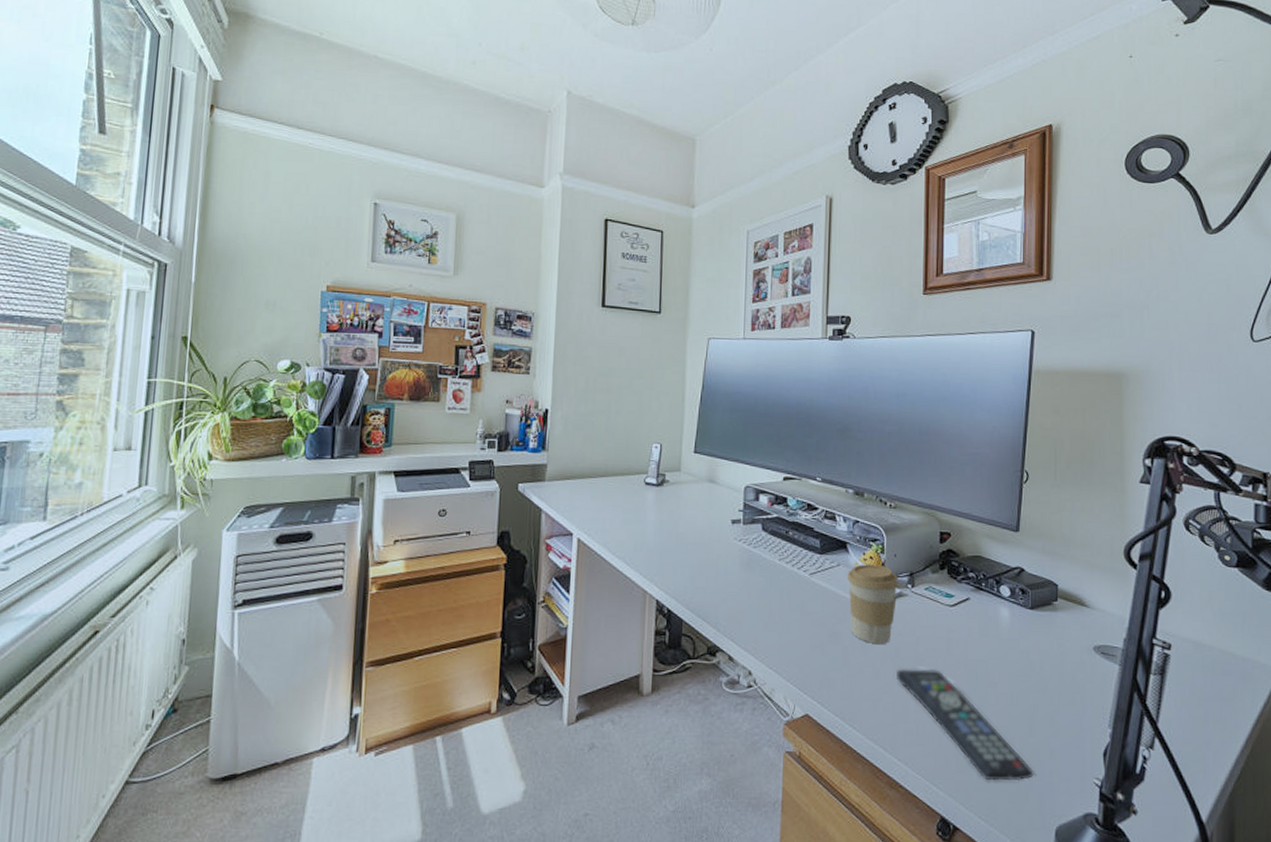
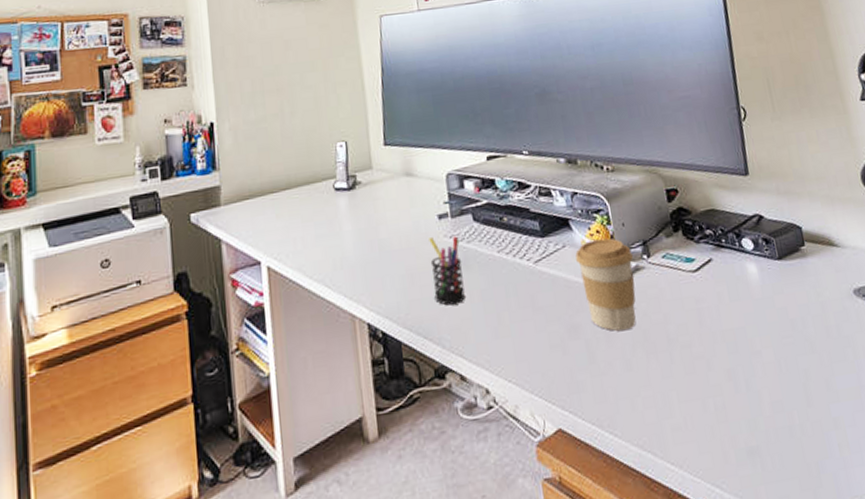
pen holder: none [717,538,747,597] -> present [429,236,465,306]
remote control: present [895,669,1035,781] -> none [649,348,823,469]

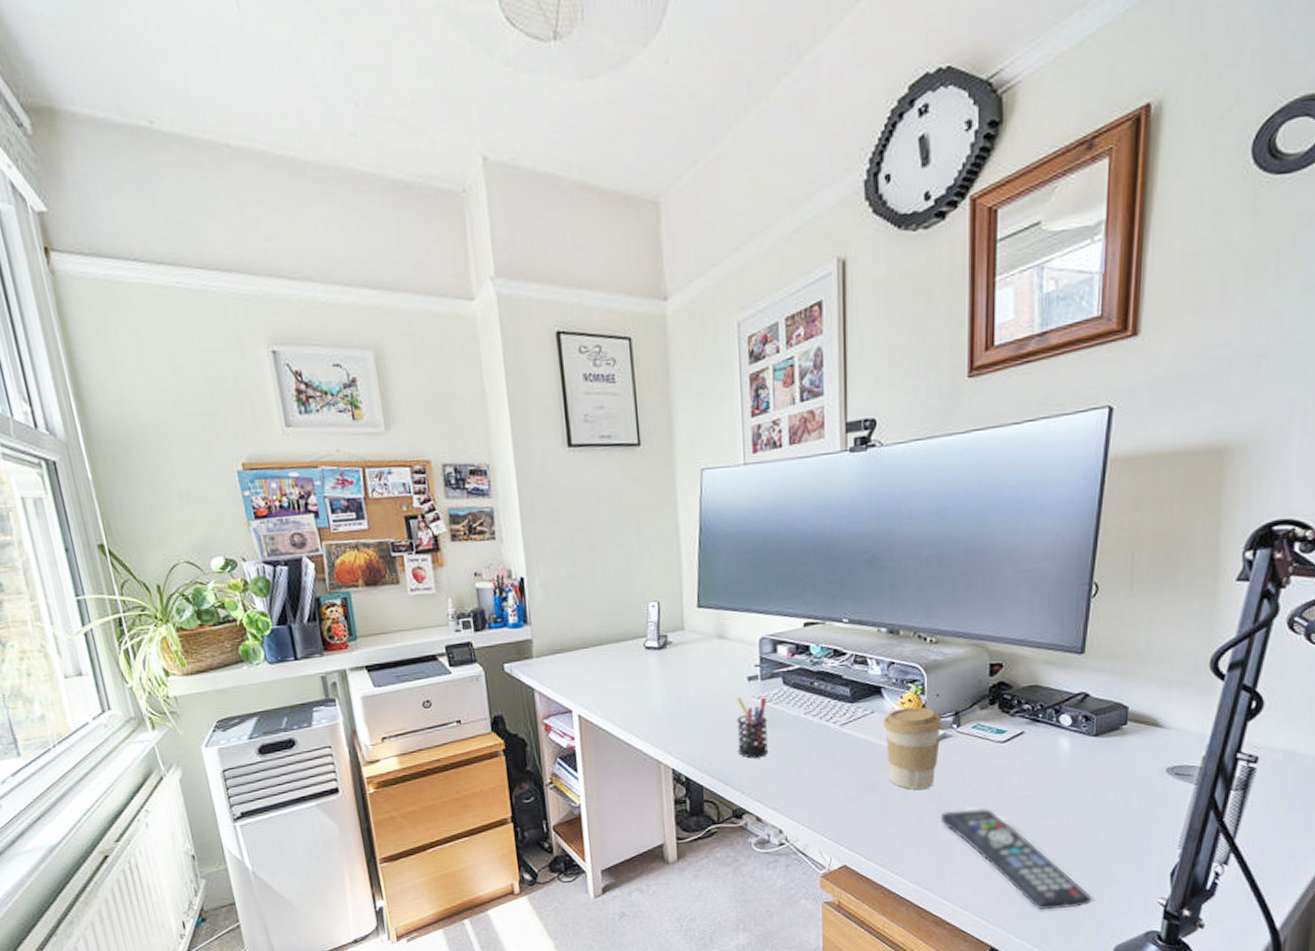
remote control: none [649,348,823,469] -> present [940,809,1094,910]

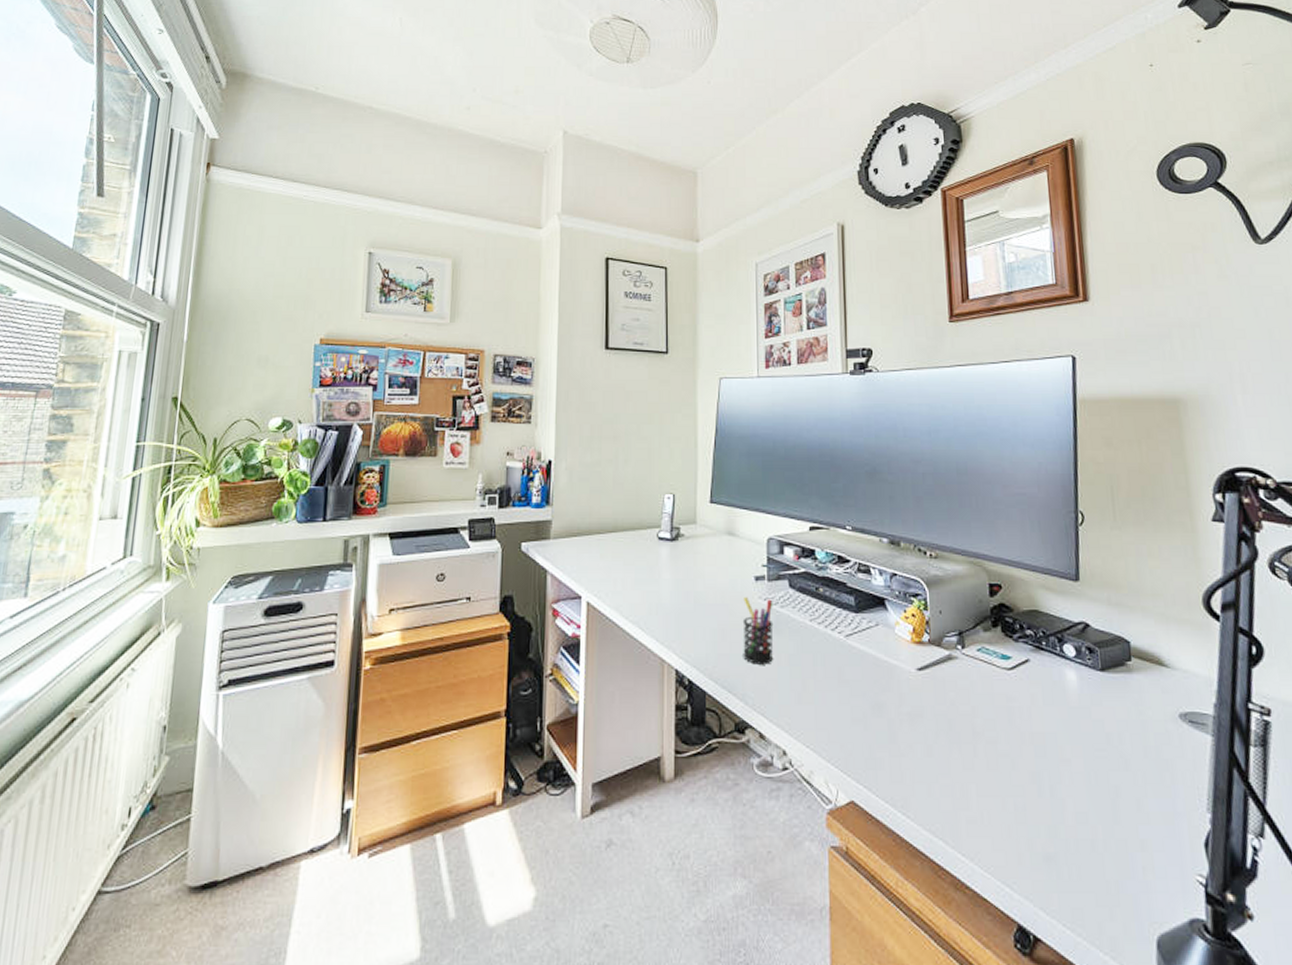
coffee cup: present [883,707,942,790] -> none [888,623,946,717]
remote control: present [940,809,1094,910] -> none [951,745,1125,880]

